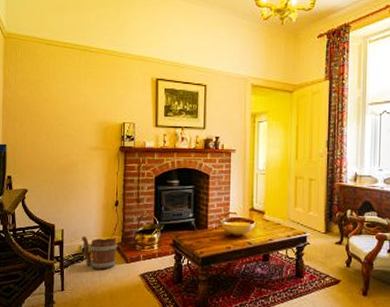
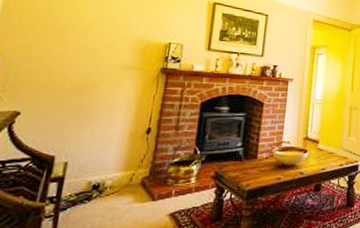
bucket: present [82,236,118,270] -> none [92,169,143,211]

